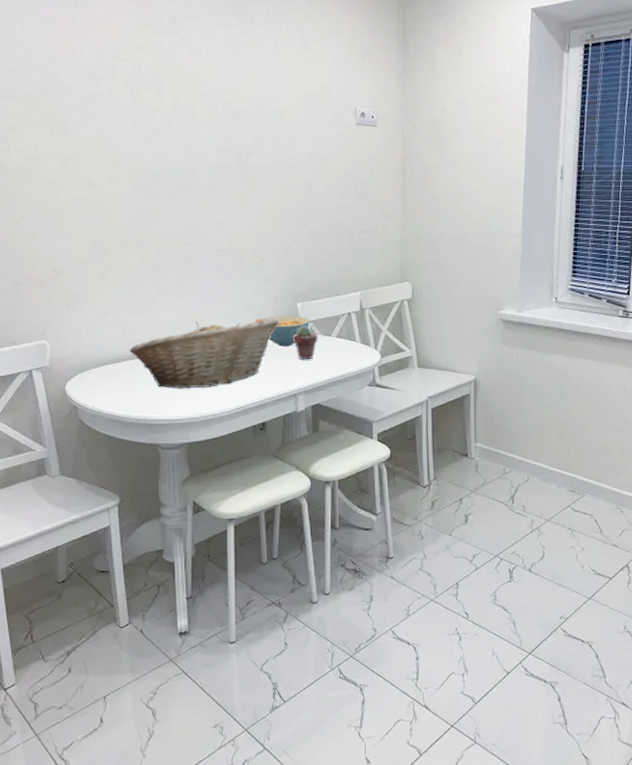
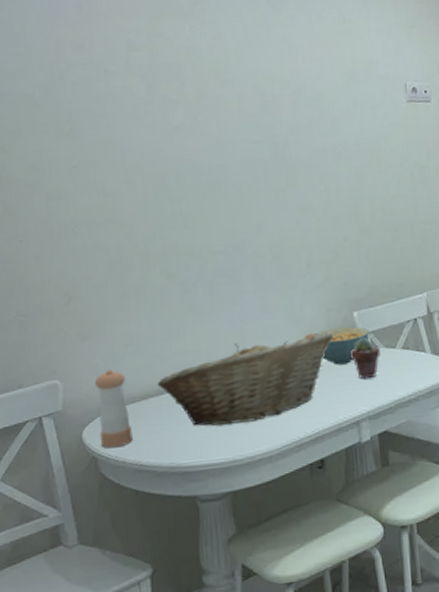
pepper shaker: none [76,335,107,400] -> present [94,369,133,449]

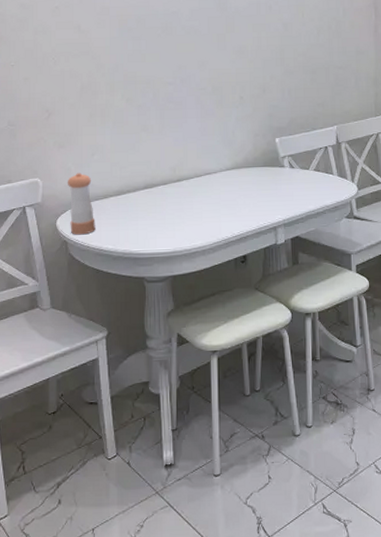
fruit basket: present [157,331,334,426] -> none [116,153,259,224]
cereal bowl: present [314,327,369,365] -> none [243,150,288,181]
potted succulent: present [351,338,381,379] -> none [272,160,296,194]

